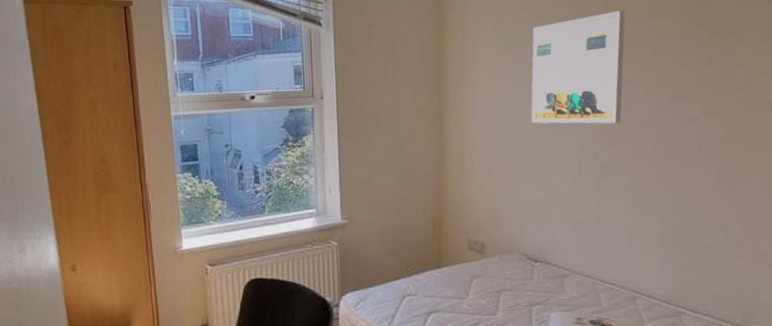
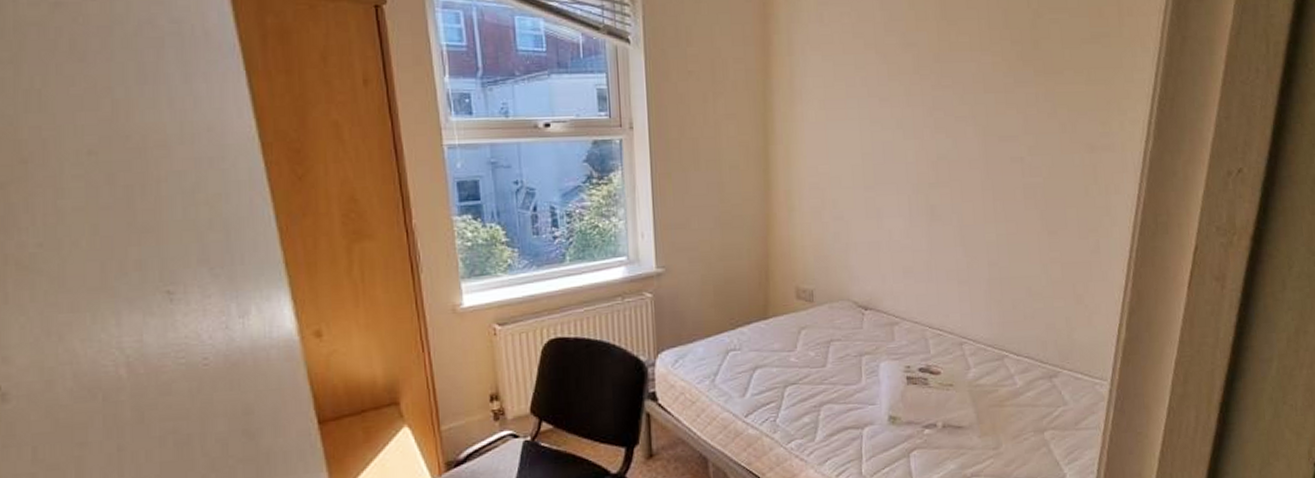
wall art: present [531,10,626,124] -> none [861,43,957,163]

